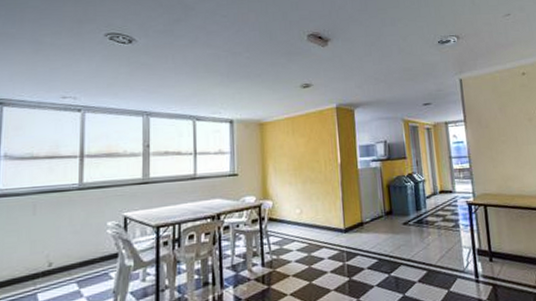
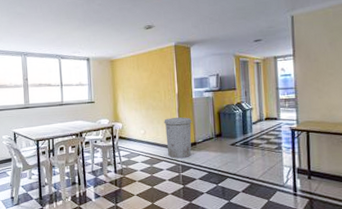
trash can: none [324,192,358,244] -> present [164,117,192,159]

